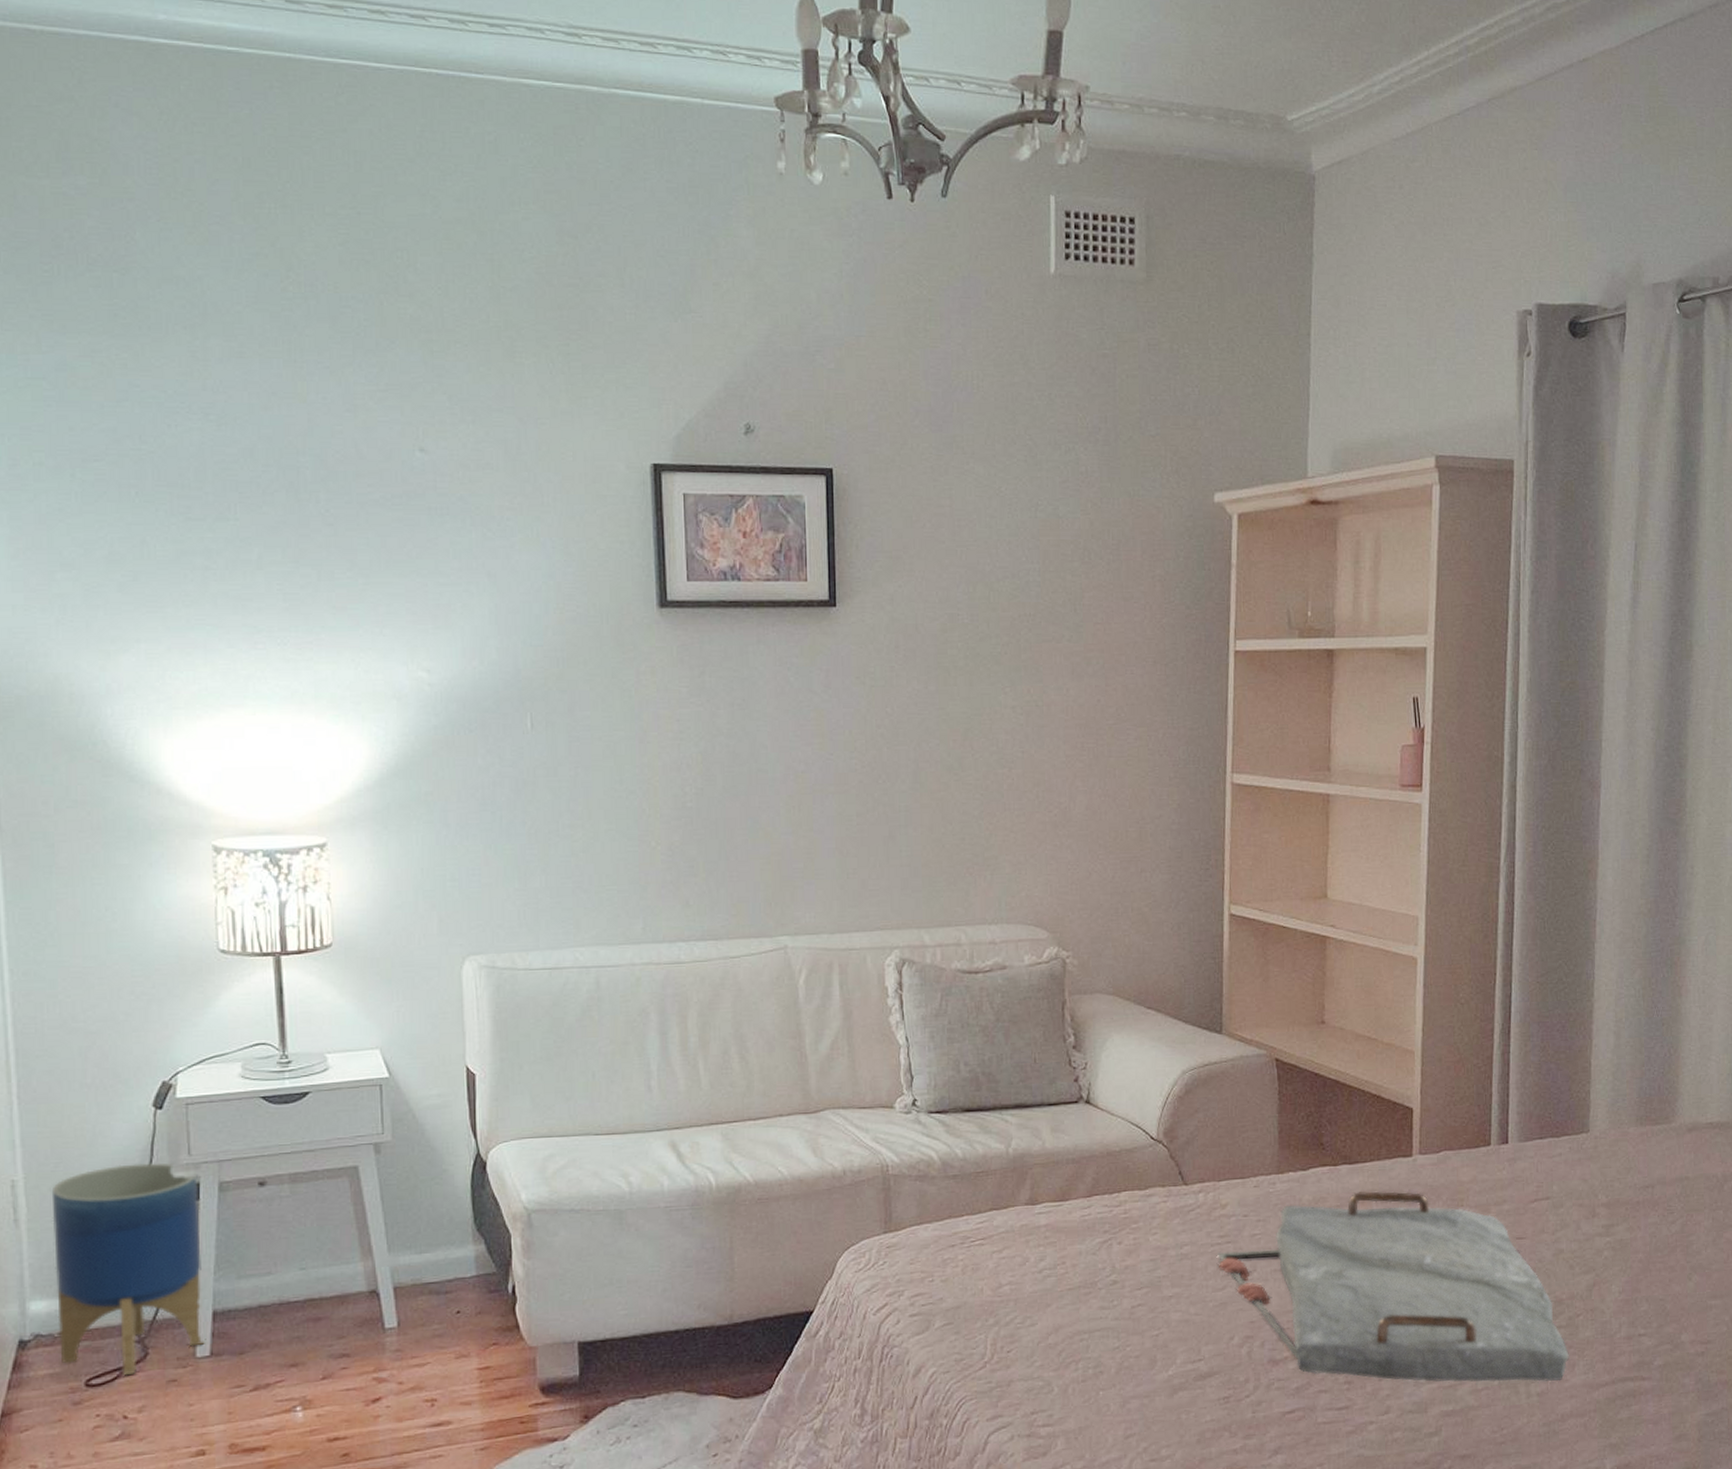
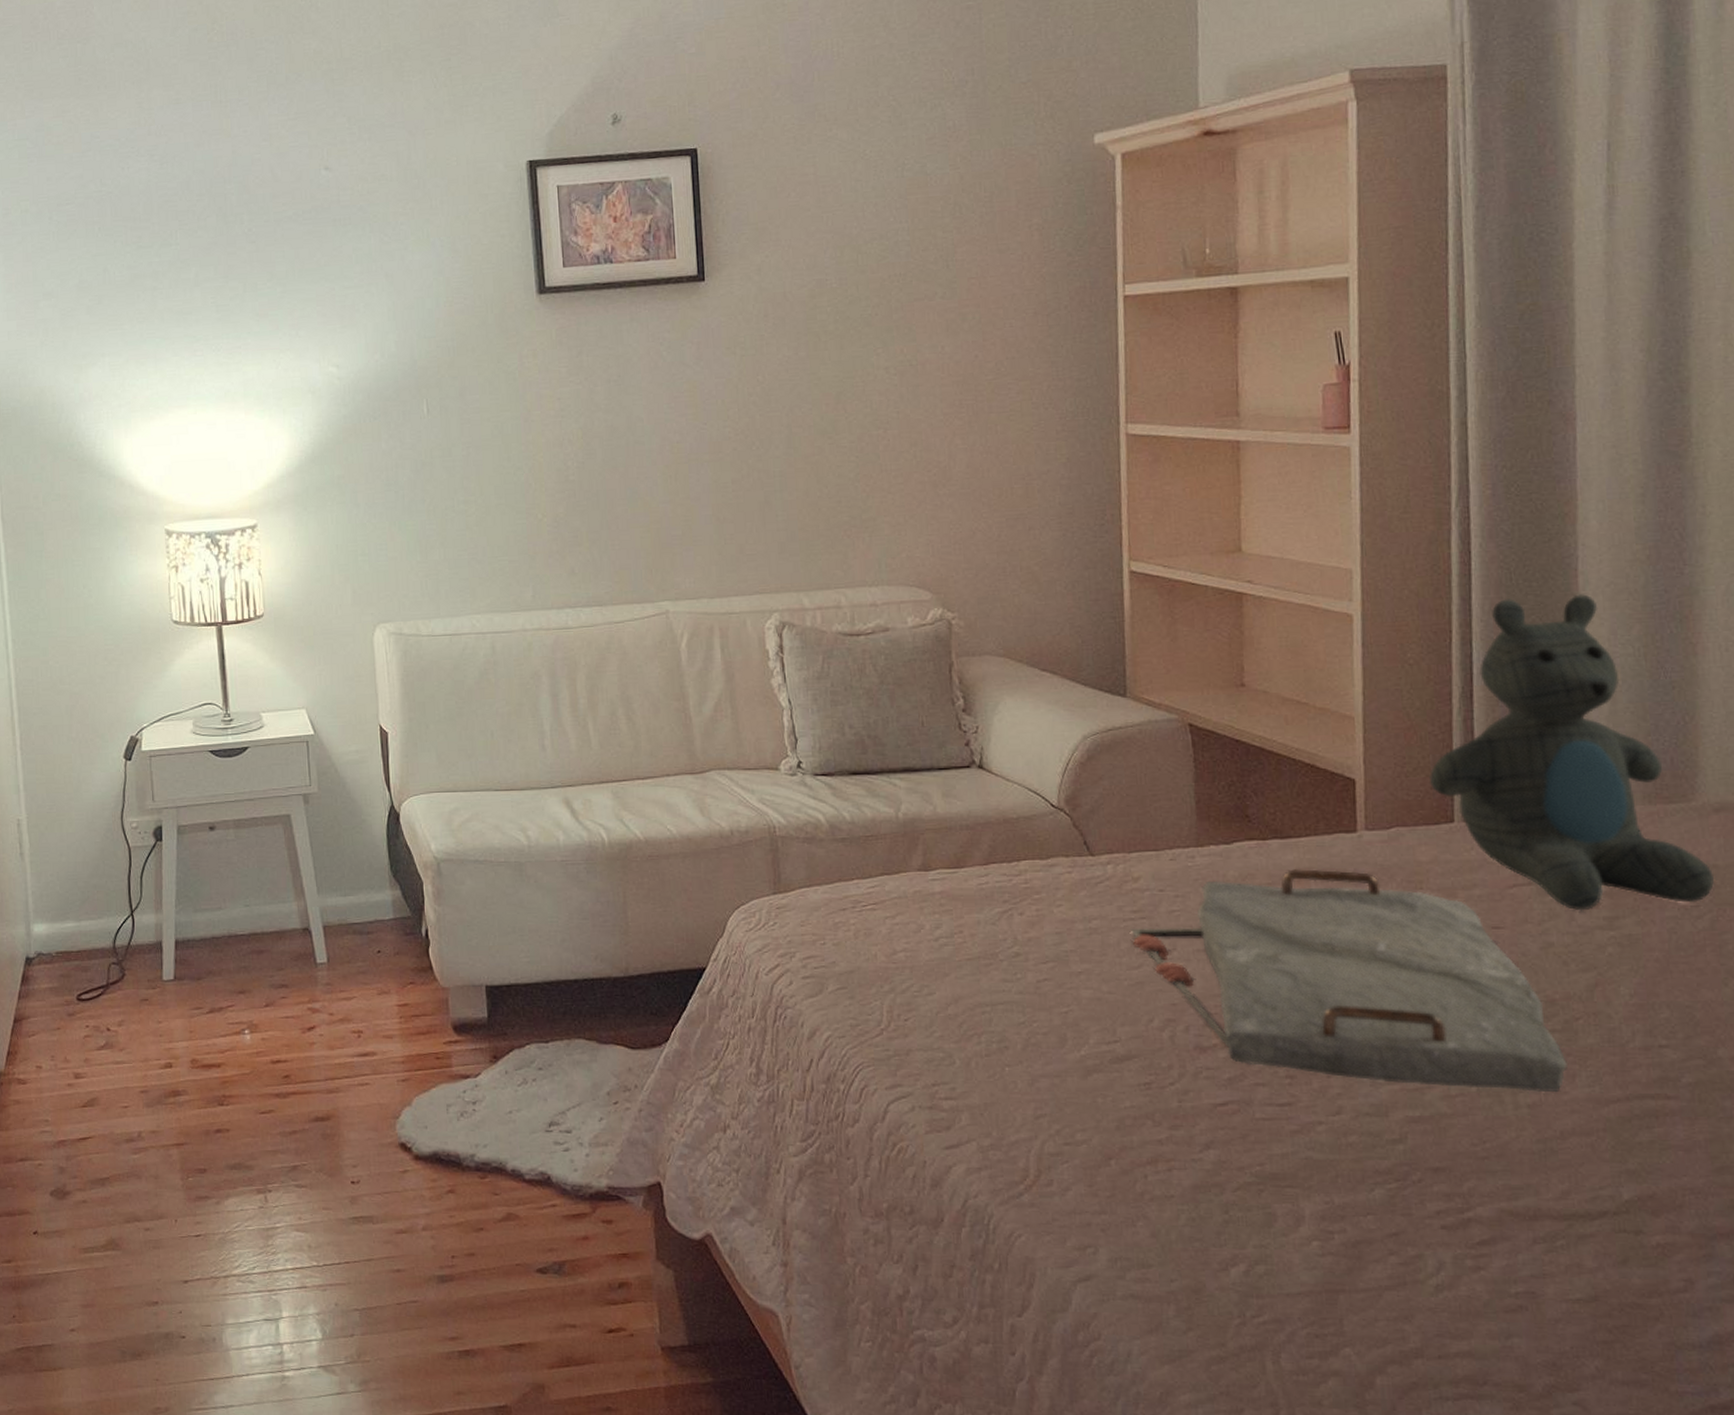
planter: present [51,1163,205,1375] -> none [47,807,170,992]
teddy bear: none [1472,942,1686,1221] -> present [1429,594,1715,911]

